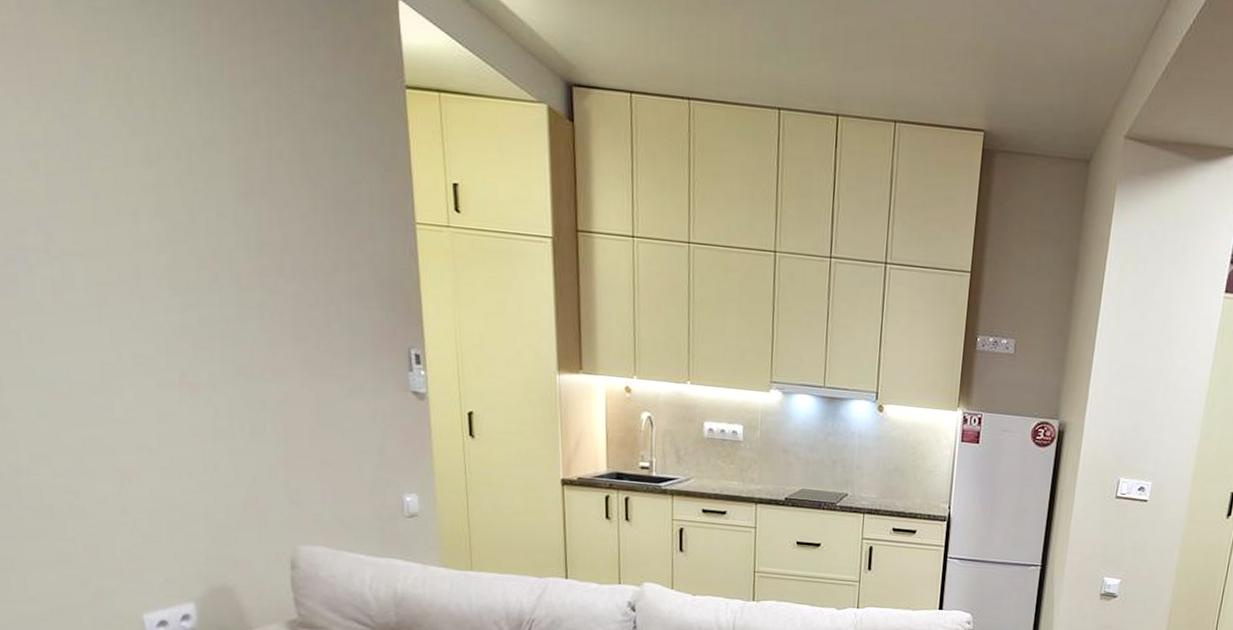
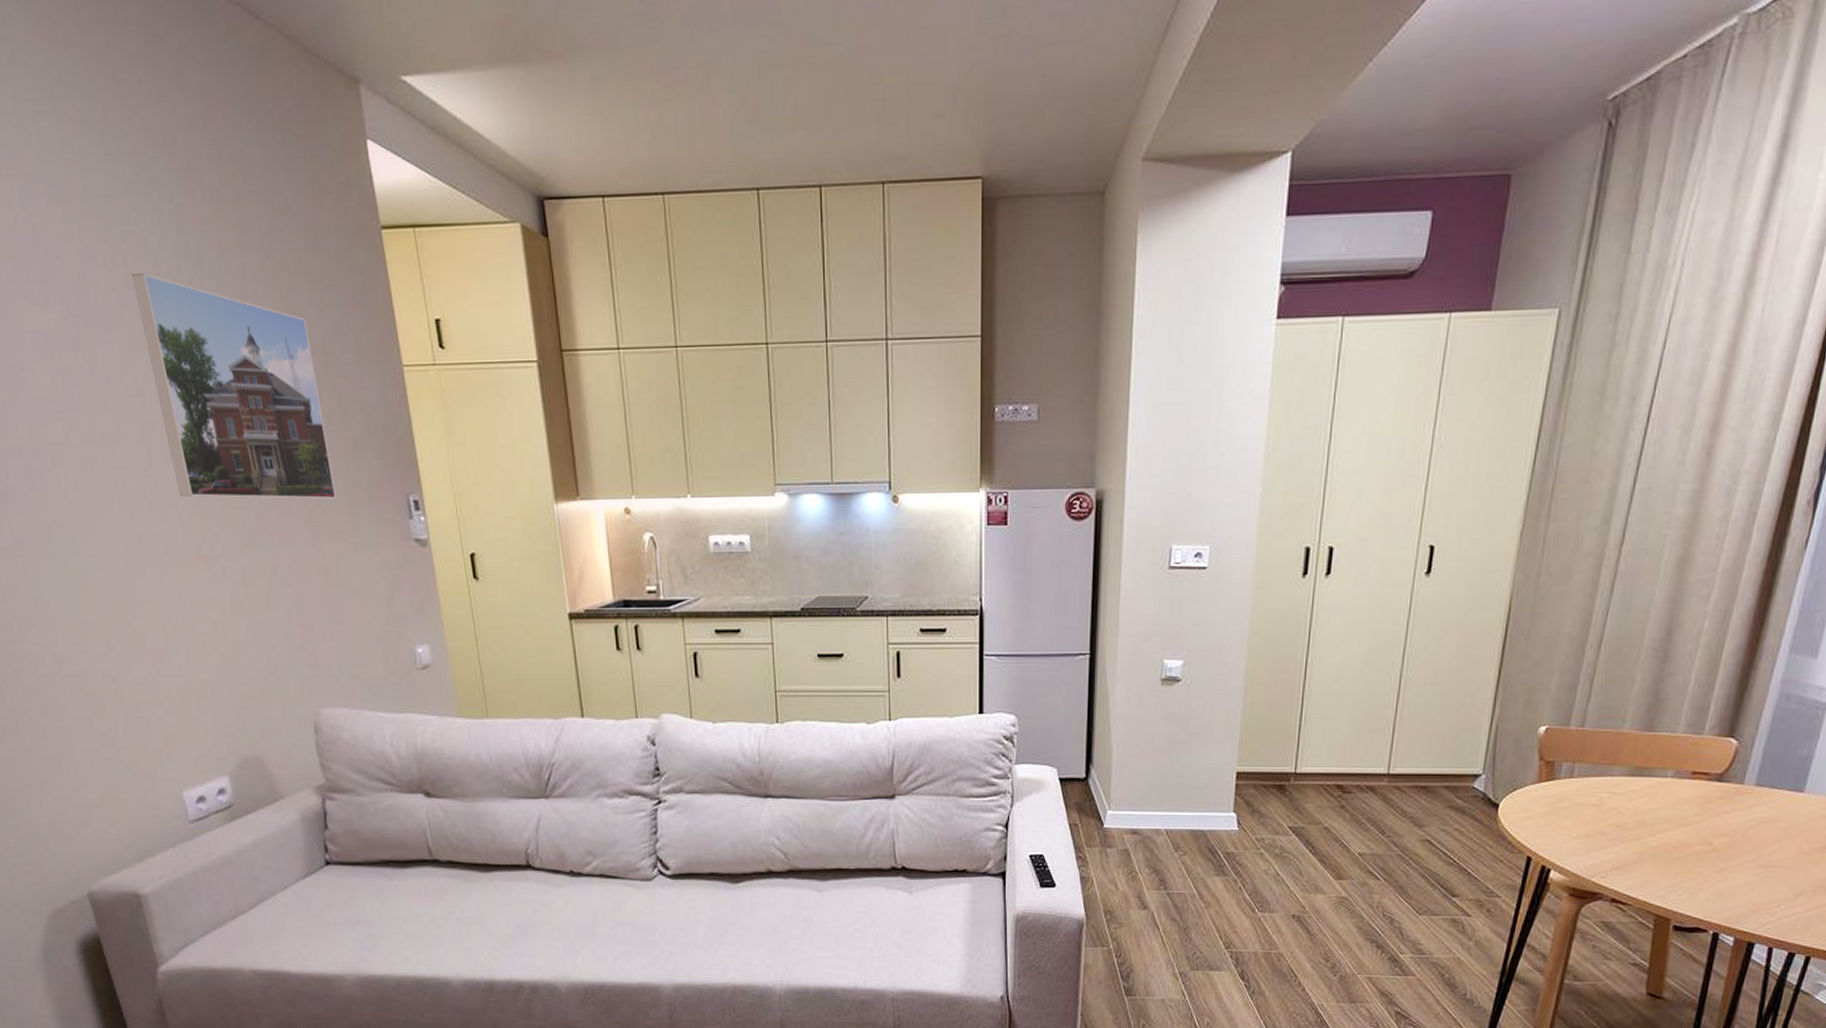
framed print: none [134,92,335,343] -> present [131,273,336,500]

